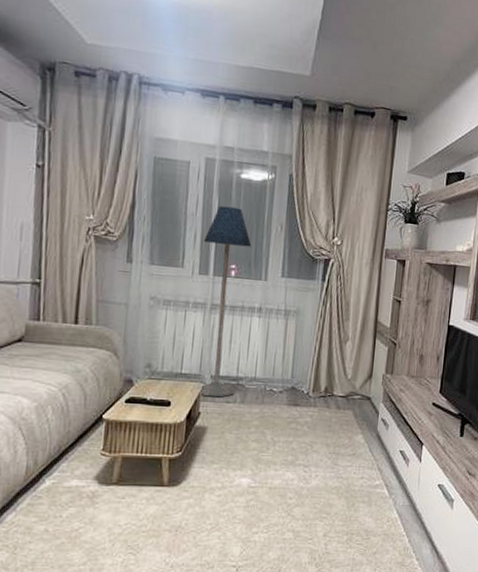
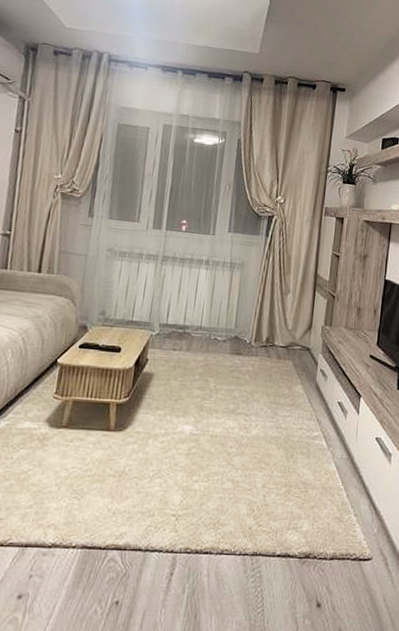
floor lamp: present [199,205,252,398] -> none [148,166,202,345]

